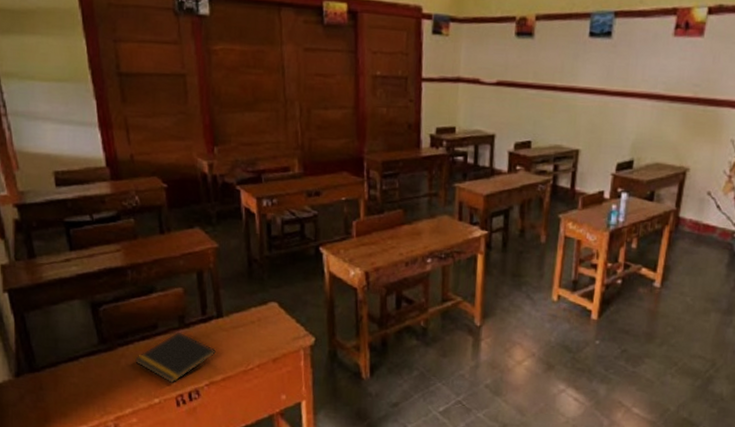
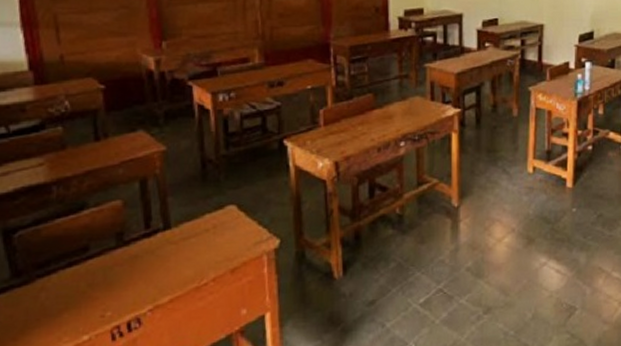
notepad: present [135,331,217,384] -> none [59,251,163,315]

